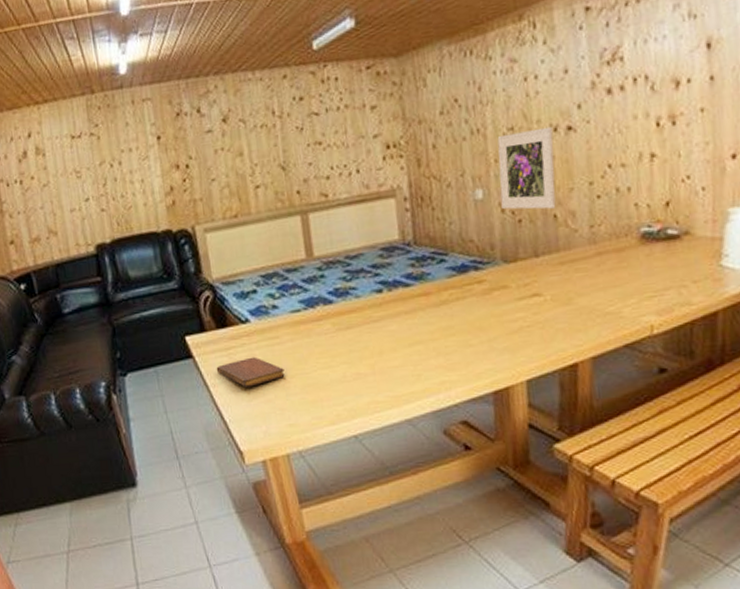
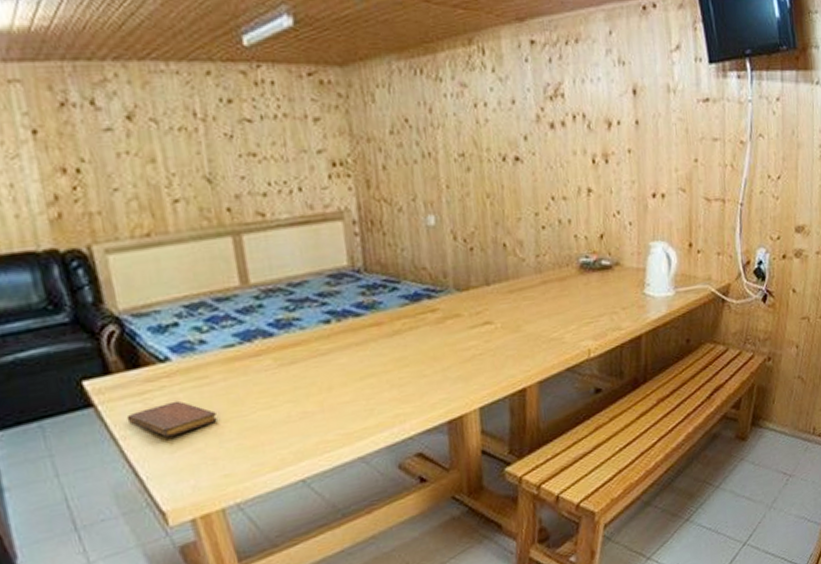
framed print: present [497,126,556,210] -> none [448,155,505,238]

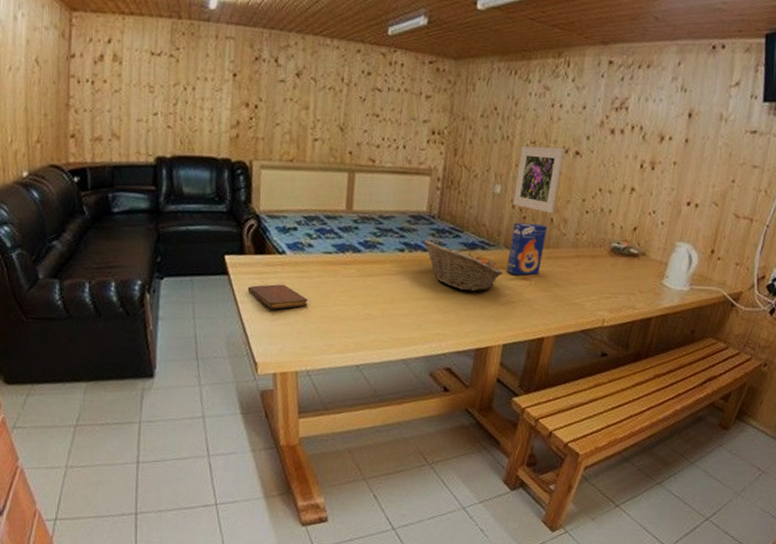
fruit basket: none [353,301,461,355] -> present [424,240,504,292]
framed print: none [448,155,505,238] -> present [513,145,565,213]
cereal box: none [460,253,504,322] -> present [506,222,548,276]

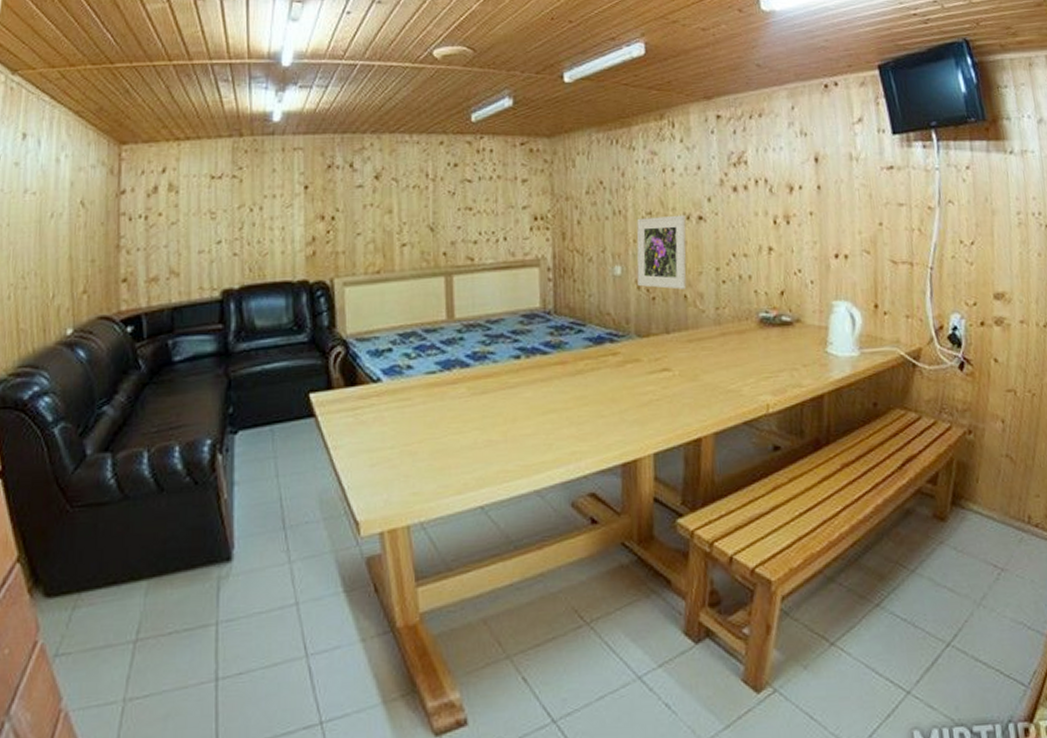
notebook: present [247,284,308,309] -> none [339,418,413,451]
fruit basket: present [424,240,504,292] -> none [542,341,640,395]
cereal box: present [506,222,548,276] -> none [642,304,683,368]

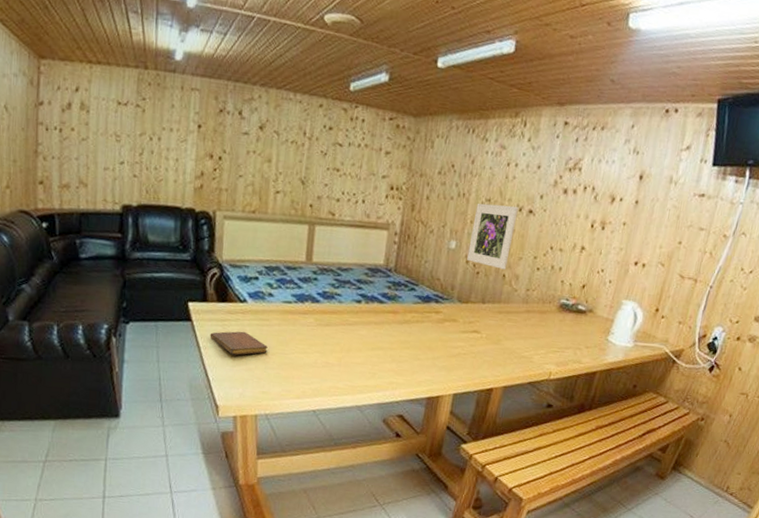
notebook: none [339,418,413,451] -> present [210,331,268,355]

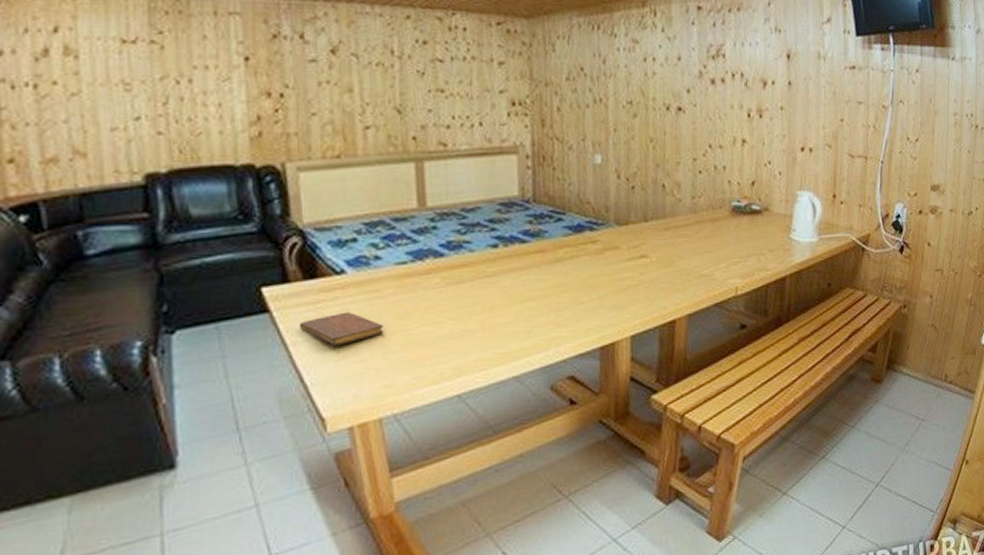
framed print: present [467,203,518,270] -> none [617,105,666,179]

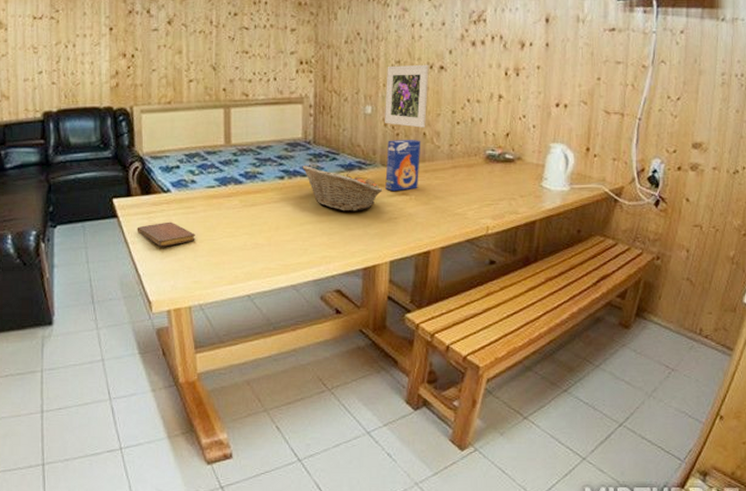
fruit basket: none [520,229,619,282] -> present [302,166,383,211]
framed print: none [617,105,666,179] -> present [385,64,429,128]
cereal box: none [621,193,661,255] -> present [385,140,421,192]

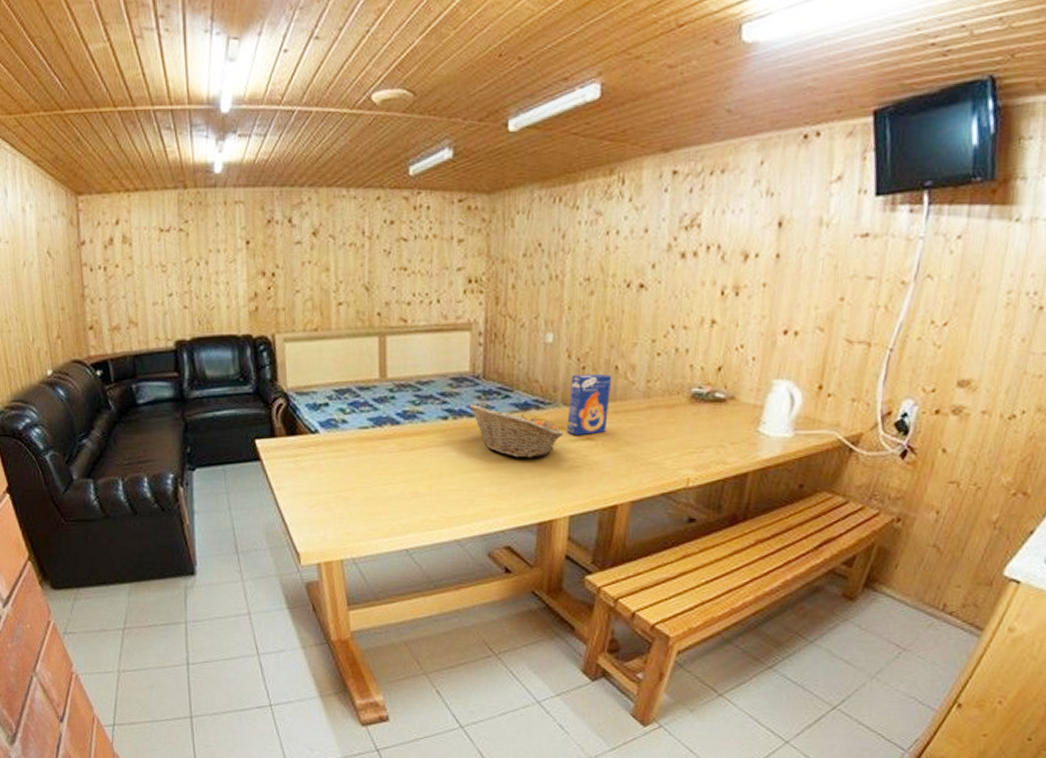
notebook: present [137,221,195,247] -> none [282,466,347,494]
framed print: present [385,64,429,128] -> none [569,282,626,360]

